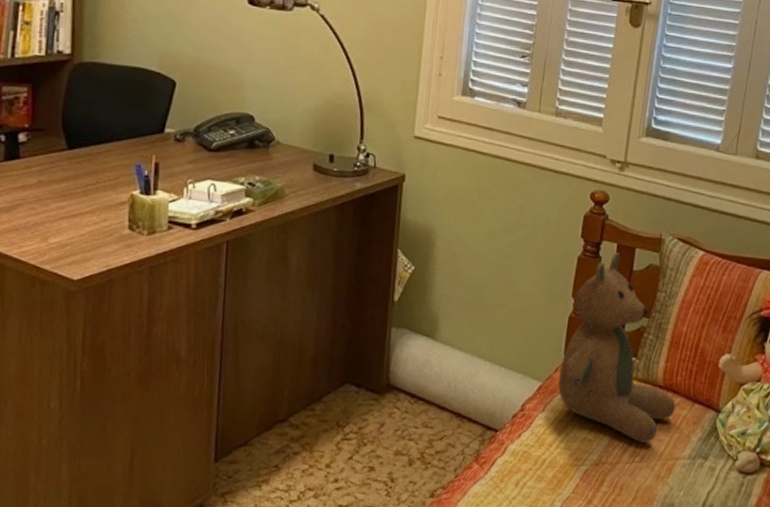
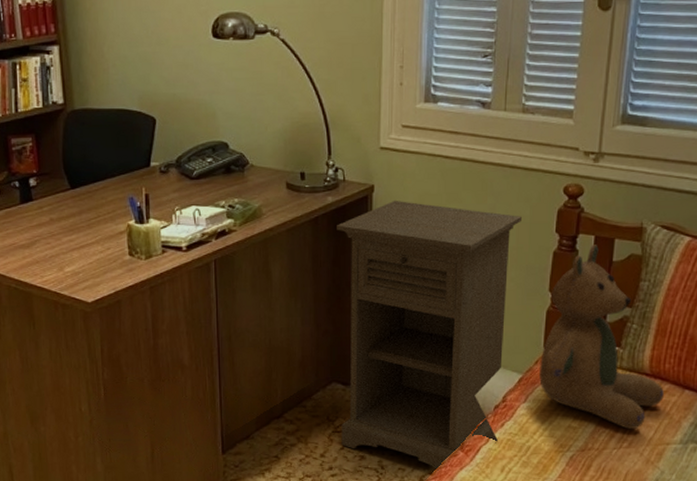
nightstand: none [350,193,549,485] -> present [337,201,522,471]

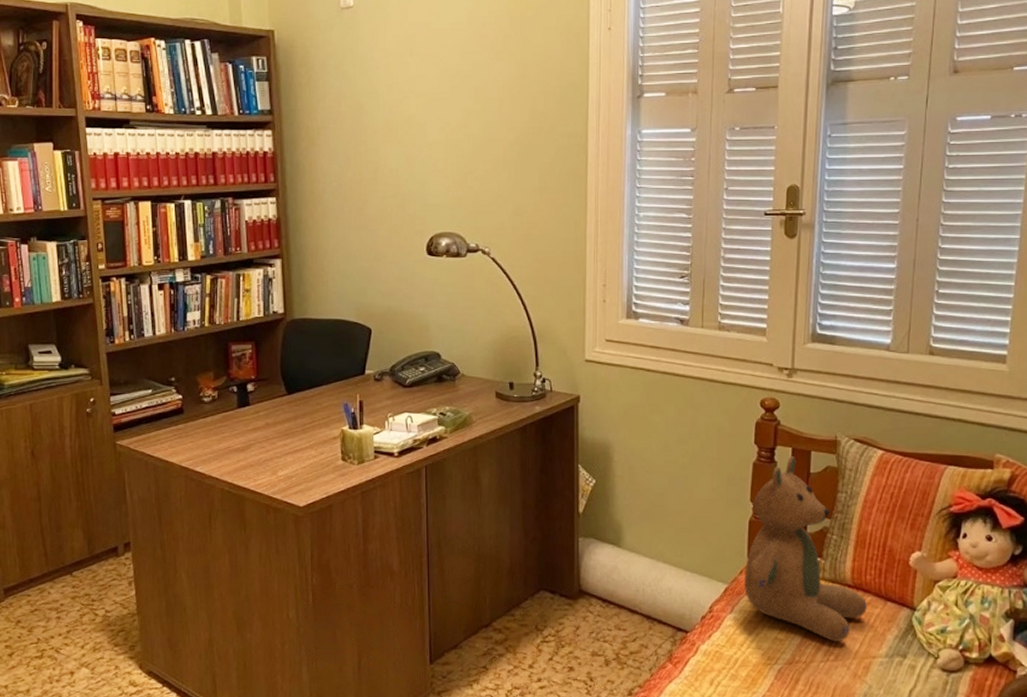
nightstand: present [337,201,522,471] -> none [544,411,721,683]

